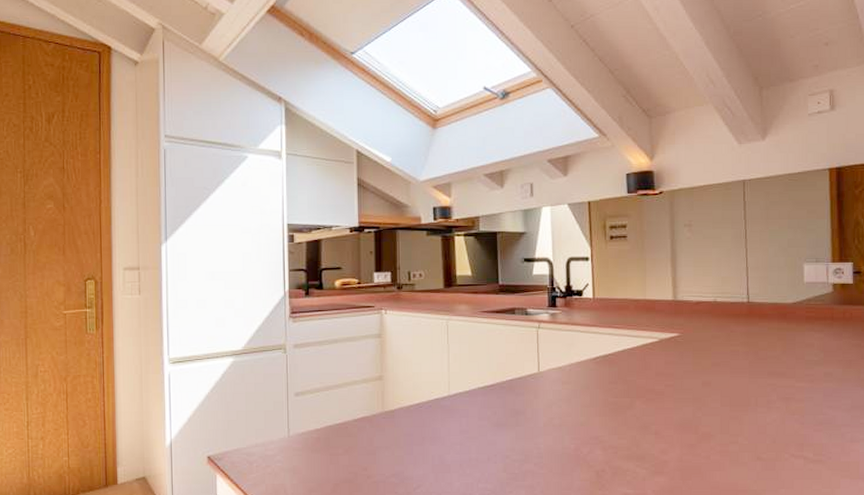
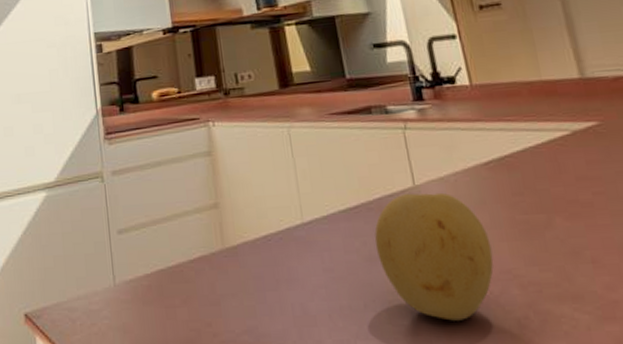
fruit: none [502,377,587,471] -> present [374,192,494,321]

